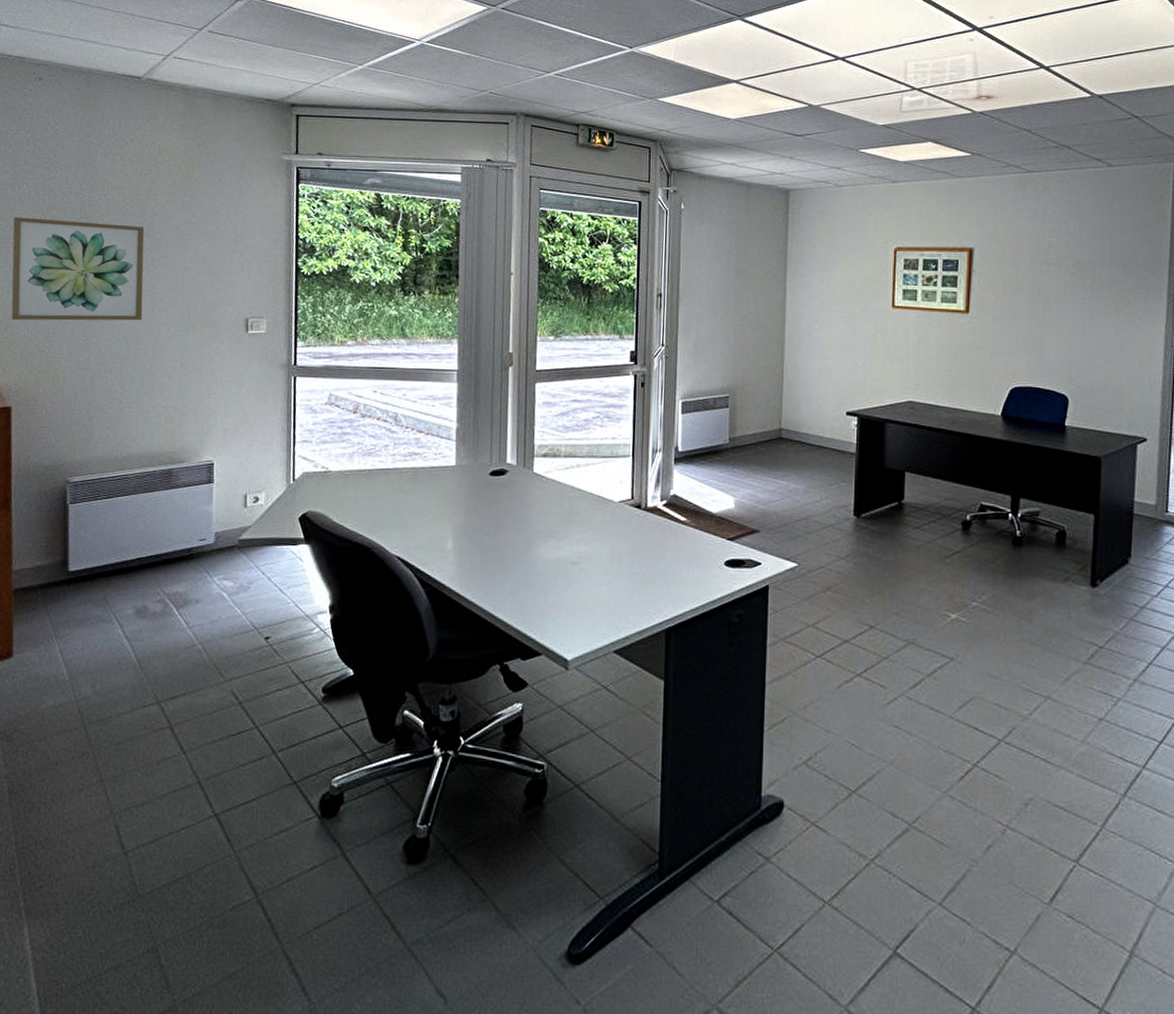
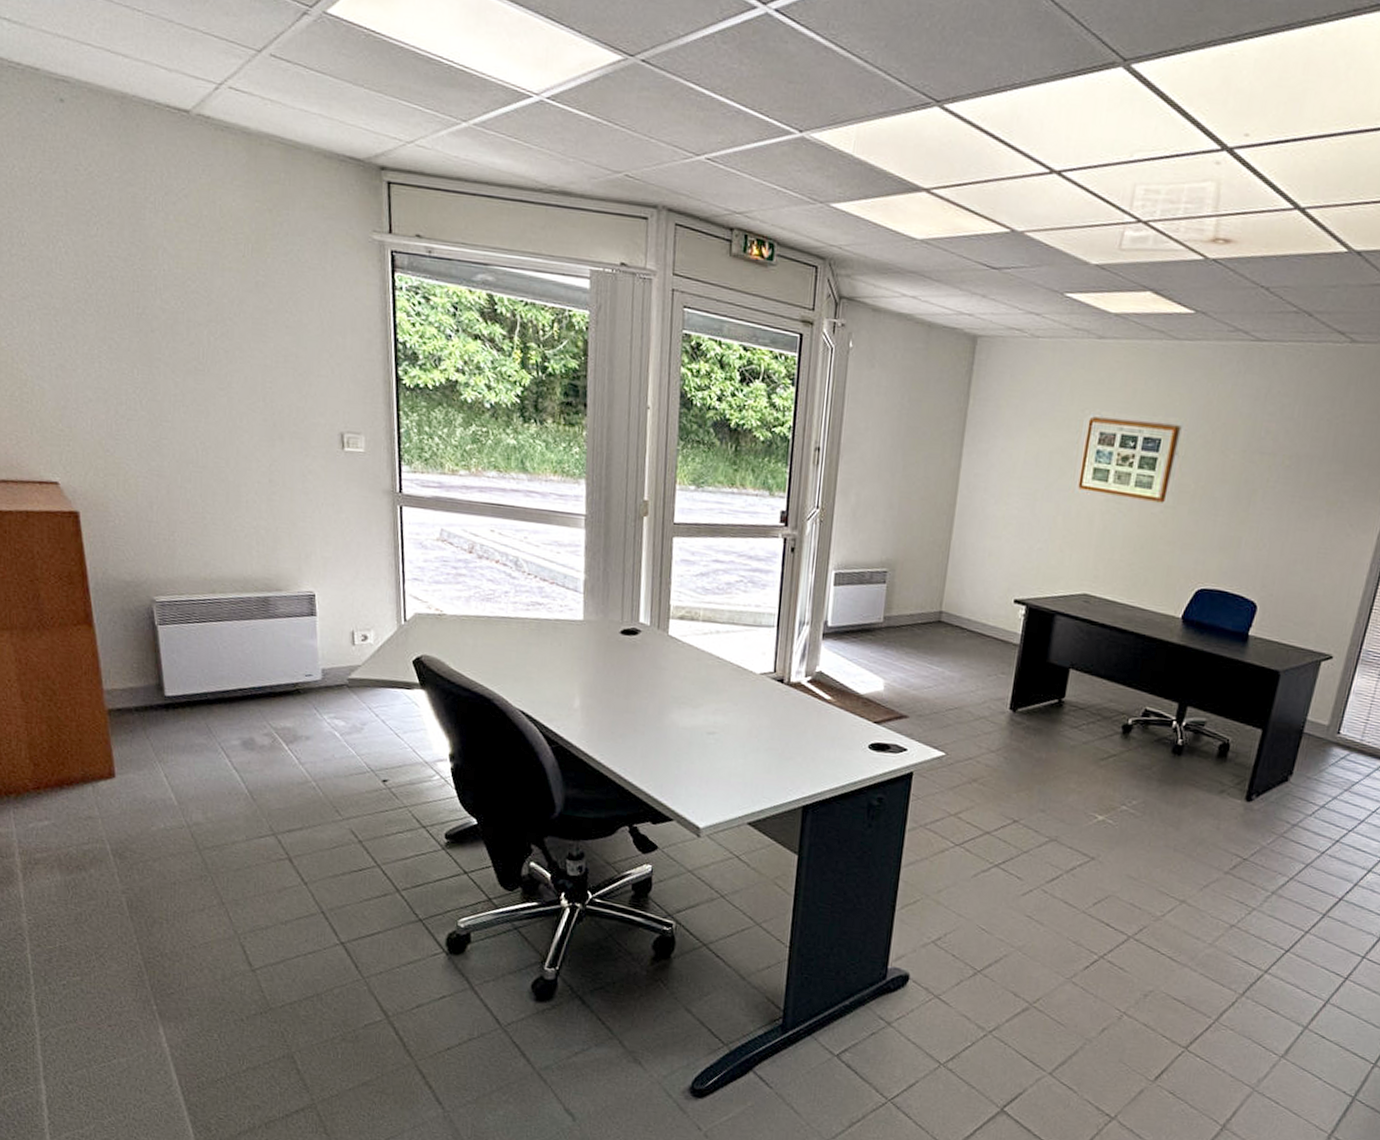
wall art: present [11,217,145,321] -> none [51,282,219,425]

